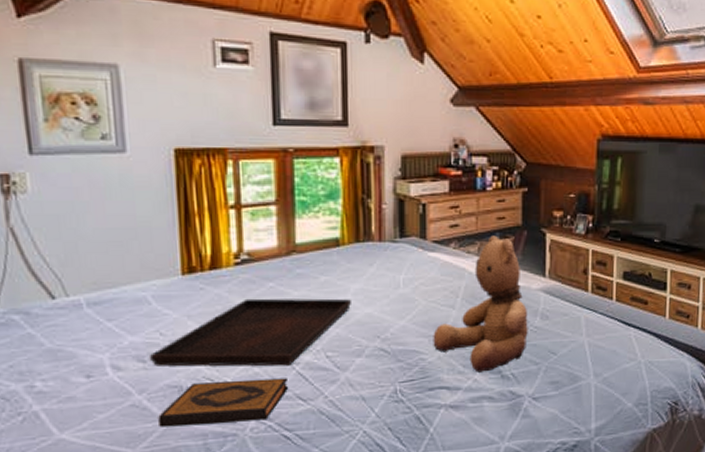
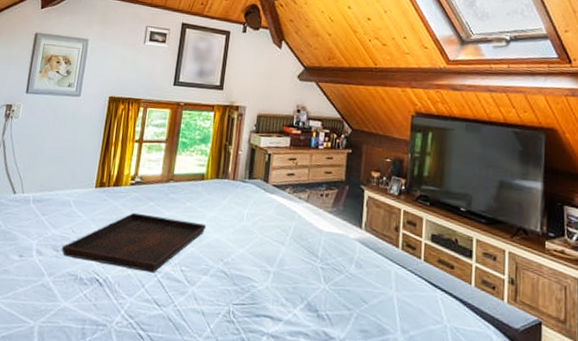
hardback book: present [158,378,289,427] -> none [56,275,150,317]
teddy bear: present [433,235,528,373] -> none [263,186,345,309]

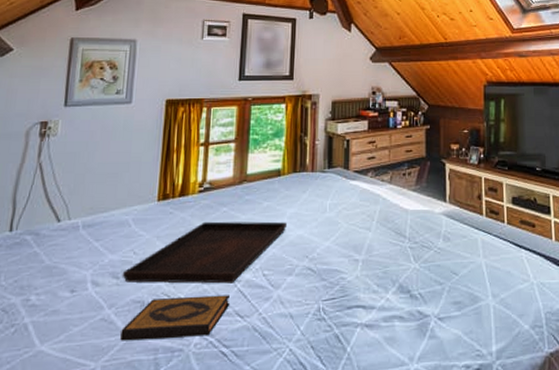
hardback book: none [56,275,150,317] -> present [120,295,230,341]

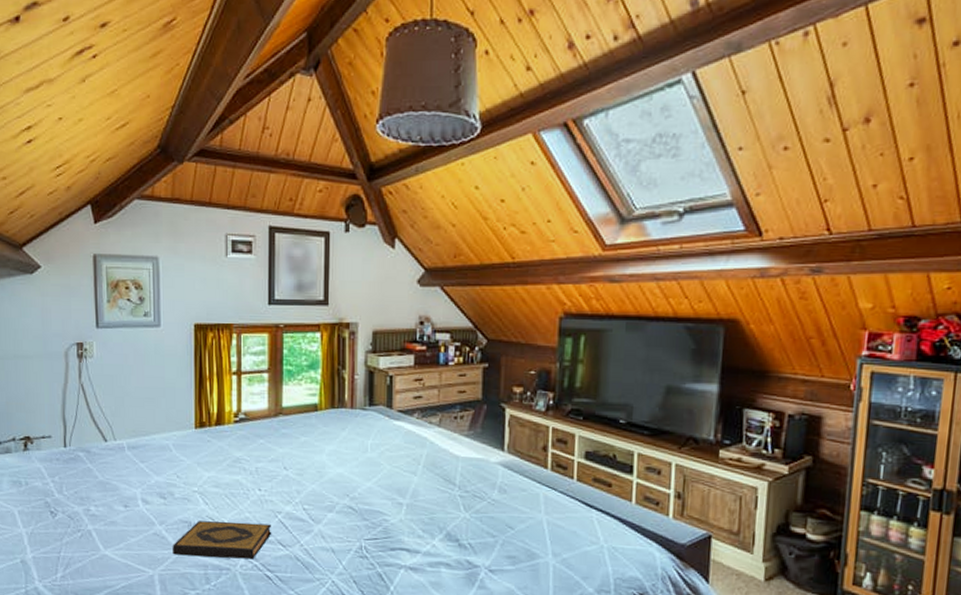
serving tray: present [123,221,288,284] -> none [169,452,327,514]

